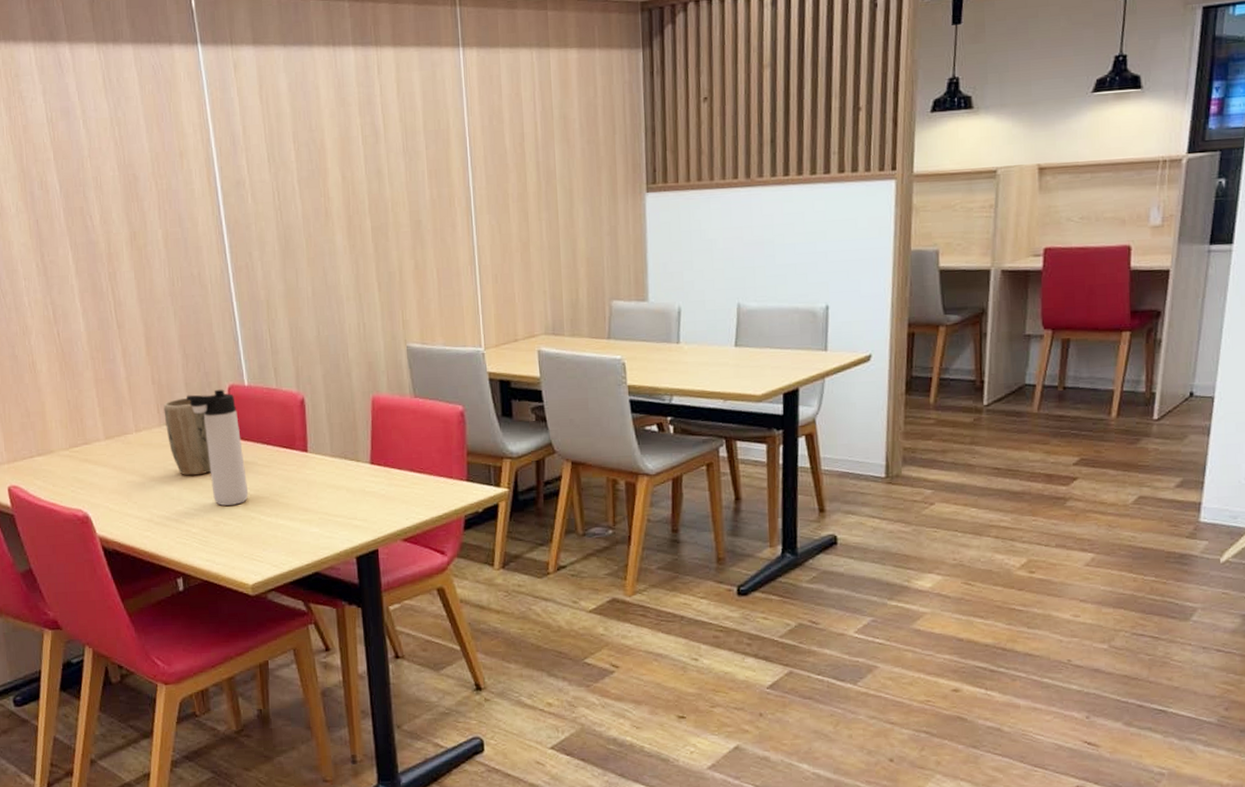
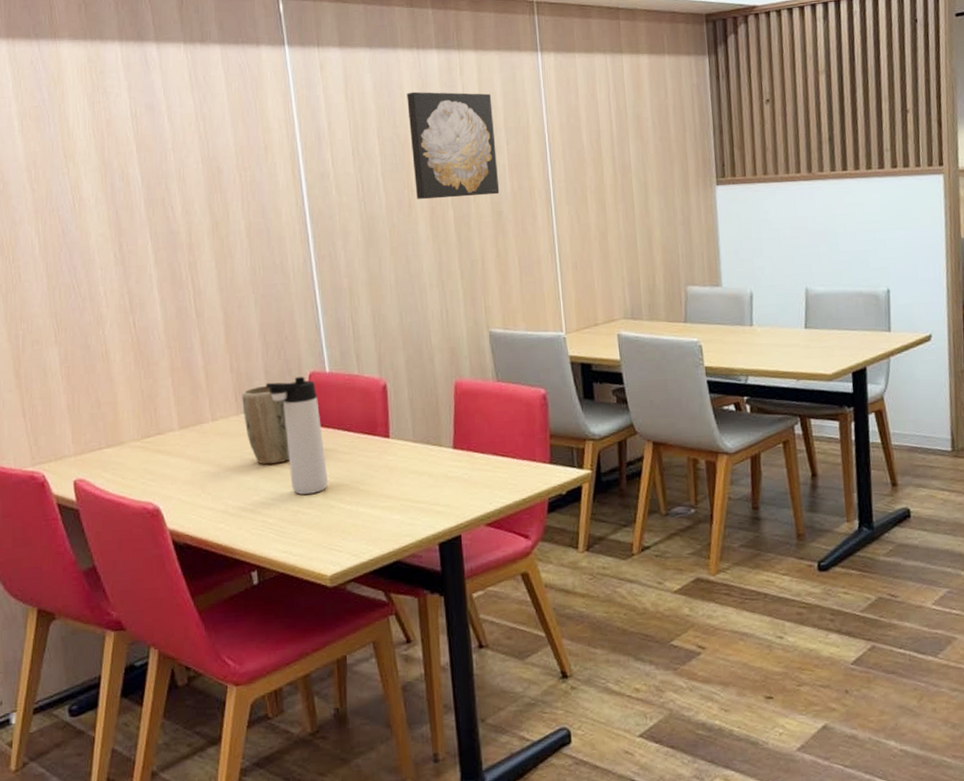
wall art: none [323,92,419,209] -> present [407,91,500,200]

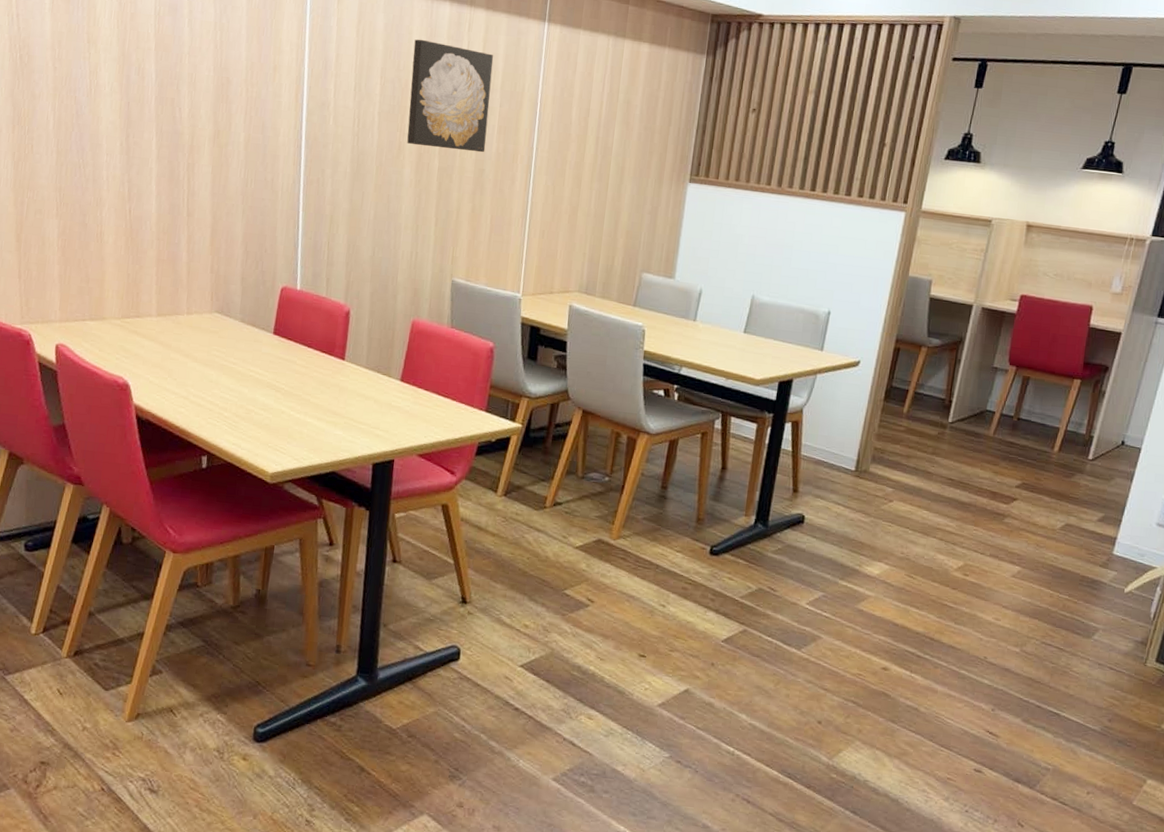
plant pot: present [242,385,291,465] -> none [216,290,256,364]
thermos bottle: present [266,376,329,495] -> none [240,288,286,398]

